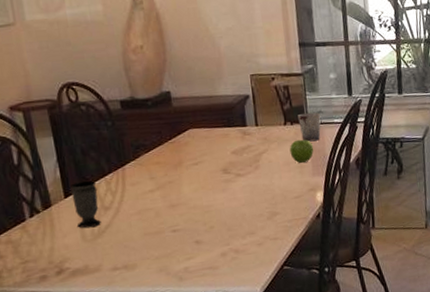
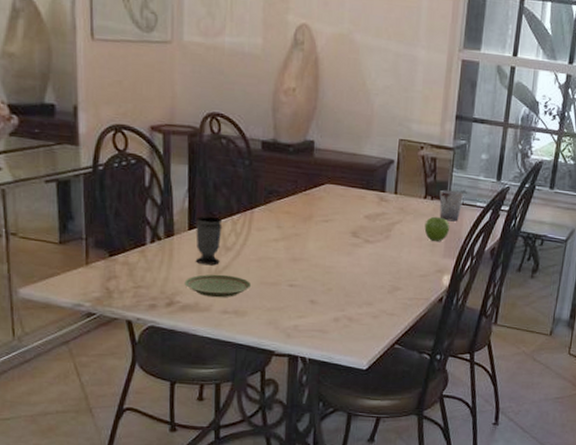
plate: none [70,232,137,258] -> present [184,274,252,298]

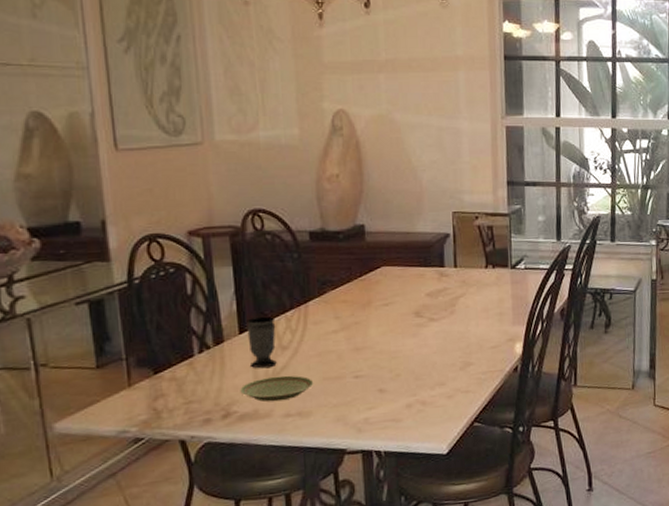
fruit: present [424,216,449,241] -> none [489,284,515,310]
cup: present [439,189,464,222] -> none [501,256,526,288]

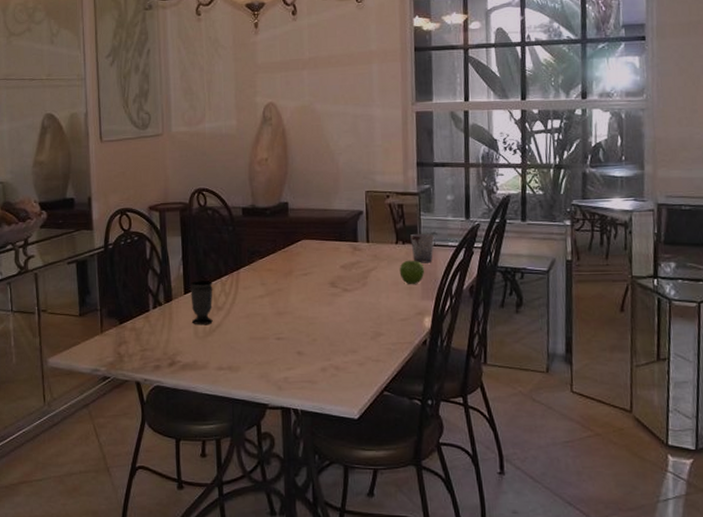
plate: present [240,375,314,402] -> none [183,333,243,355]
fruit: none [489,284,515,310] -> present [399,260,424,284]
cup: none [501,256,526,288] -> present [410,233,435,263]

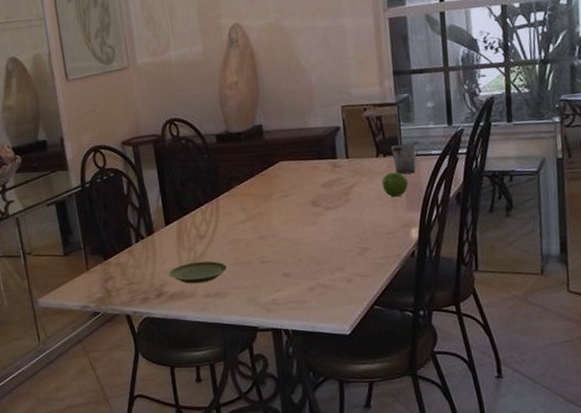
plate: none [183,333,243,355] -> present [169,261,228,284]
cup: present [190,281,213,325] -> none [170,210,196,255]

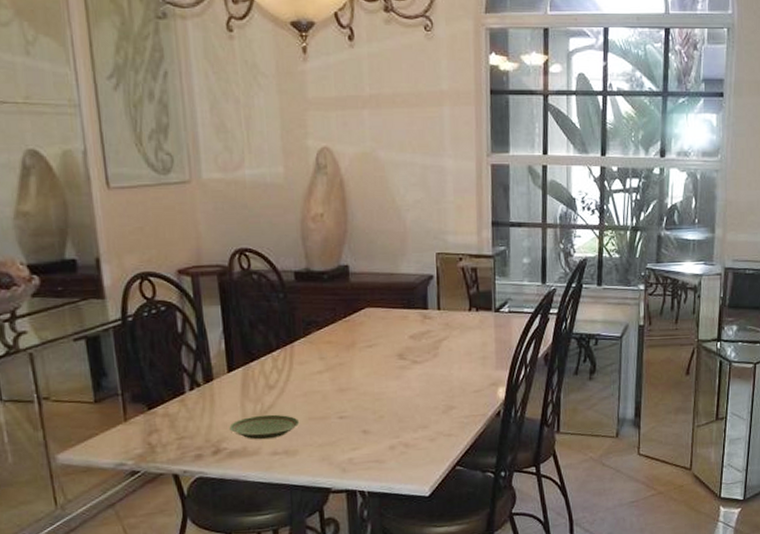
fruit: present [382,172,408,197] -> none [472,328,498,354]
cup: present [391,143,417,175] -> none [484,299,510,332]

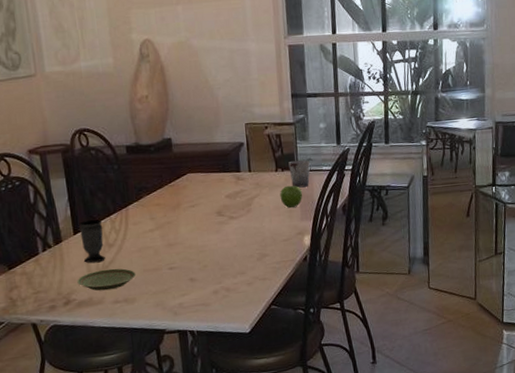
cup: none [235,356,264,407] -> present [79,219,105,263]
fruit: none [472,328,498,354] -> present [280,185,302,208]
cup: none [484,299,510,332] -> present [288,159,311,188]

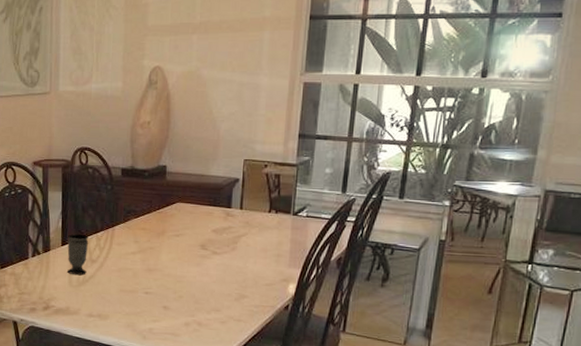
plate: present [77,268,137,291] -> none [58,282,113,304]
fruit: present [280,185,302,208] -> none [269,229,294,252]
cup: present [288,159,311,188] -> none [284,203,309,233]

